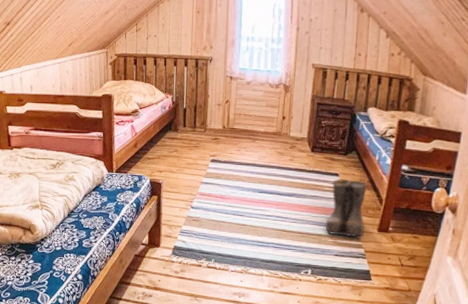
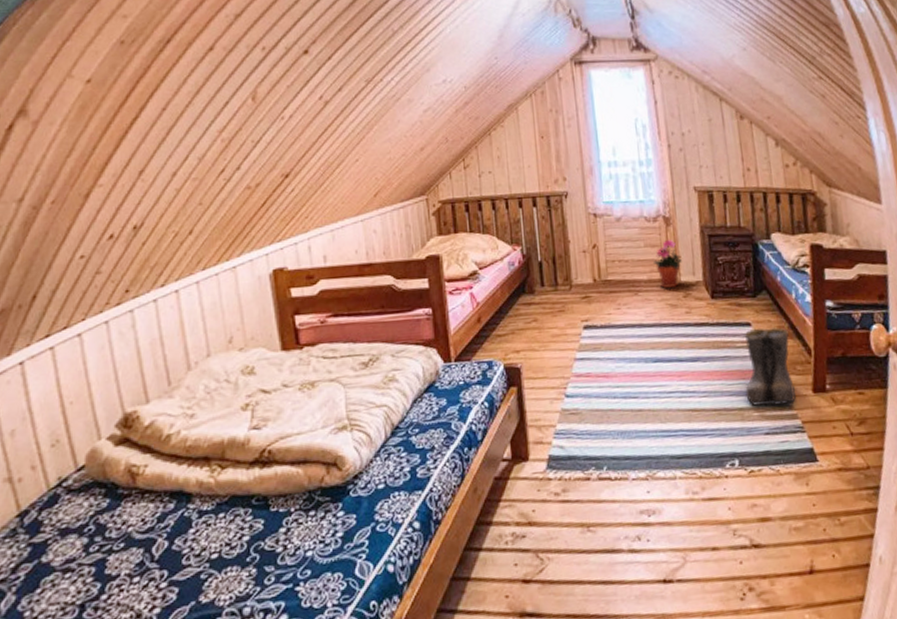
potted plant: none [271,103,293,141] -> present [654,239,682,289]

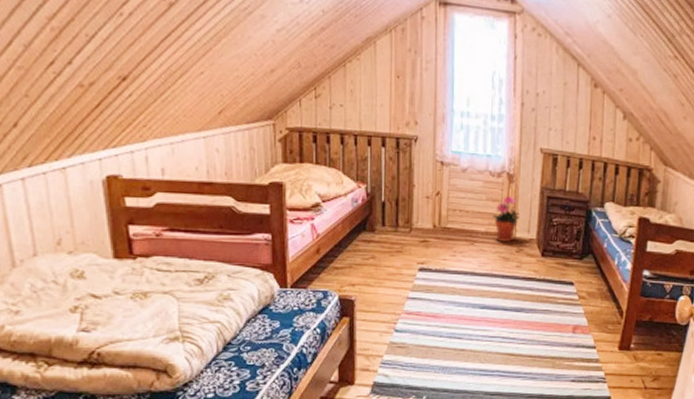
boots: present [744,327,796,406] -> none [559,288,606,358]

